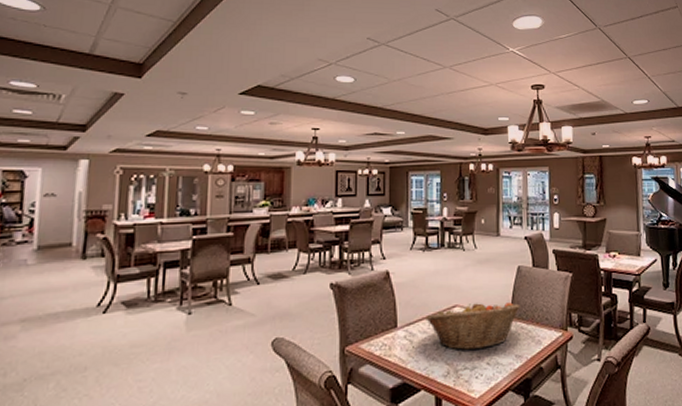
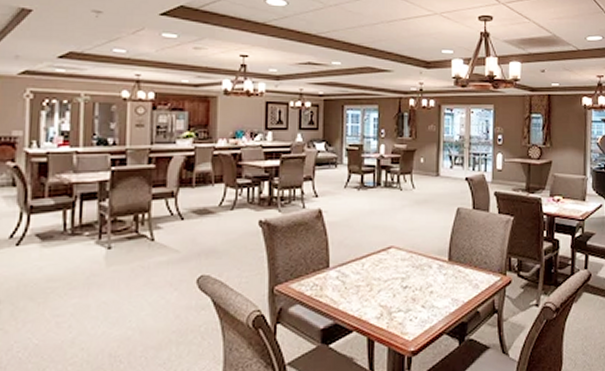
fruit basket: present [426,302,520,351] -> none [359,245,458,293]

